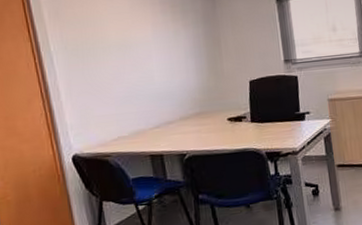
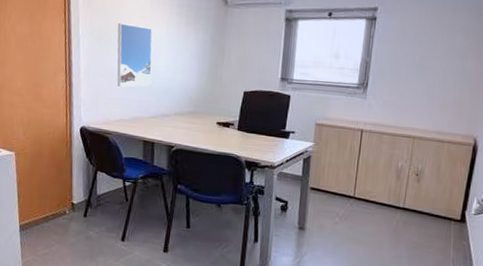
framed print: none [95,31,147,101] -> present [117,23,153,87]

